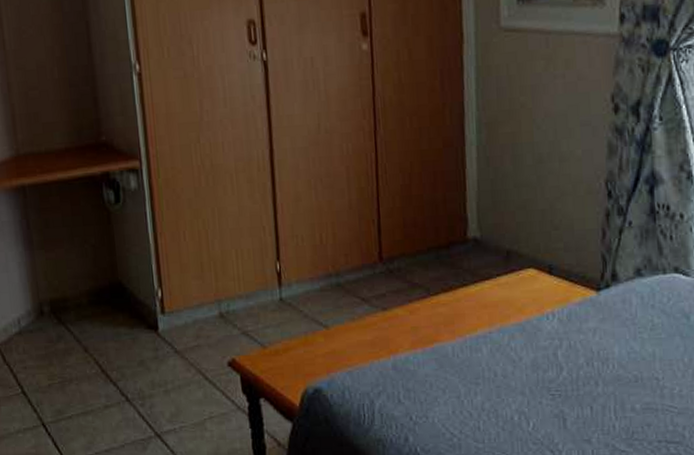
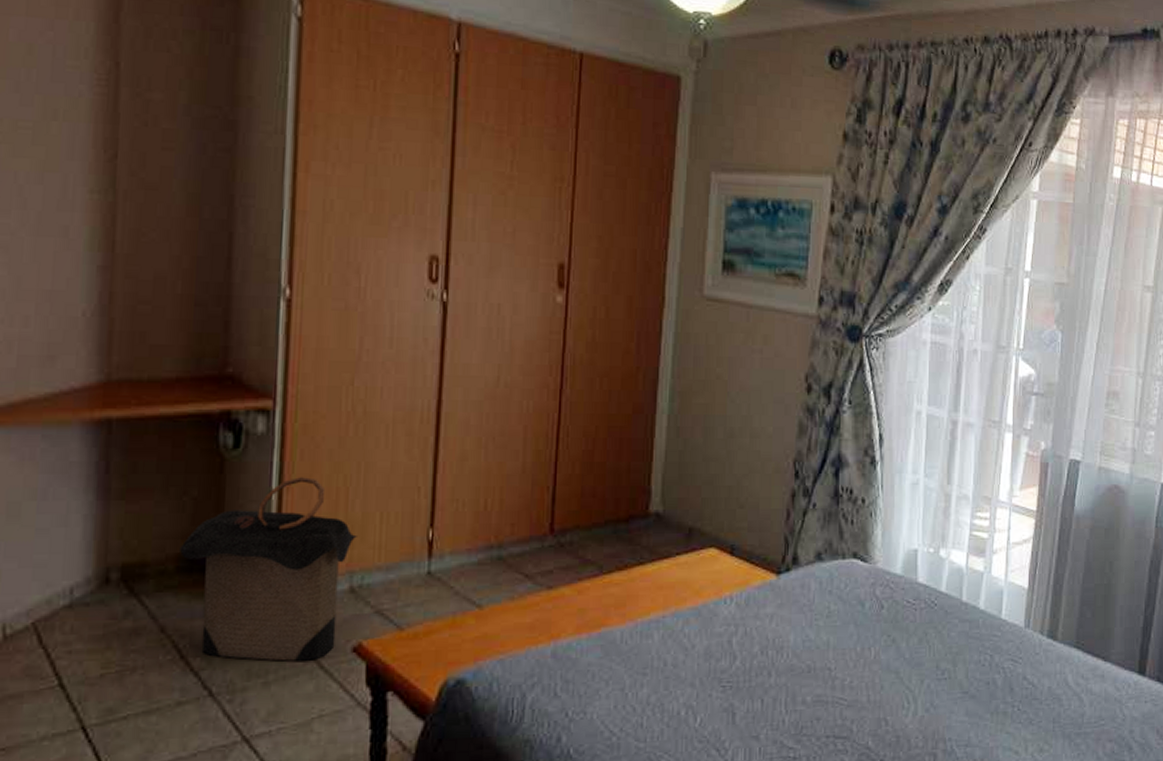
laundry hamper: none [88,223,220,374] -> present [180,477,357,662]

